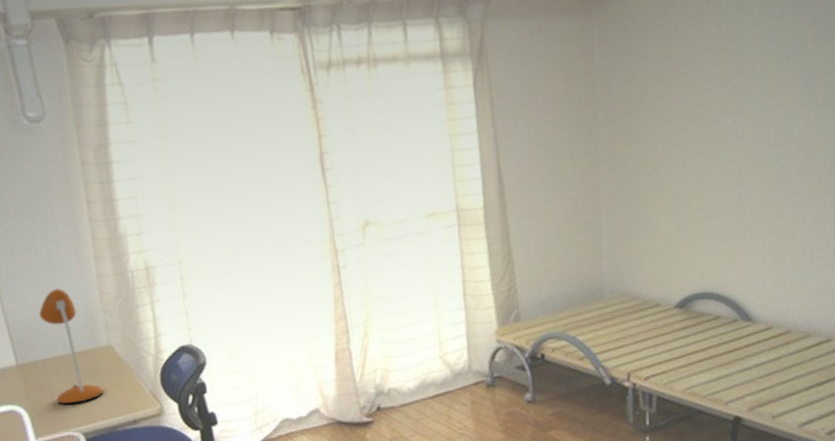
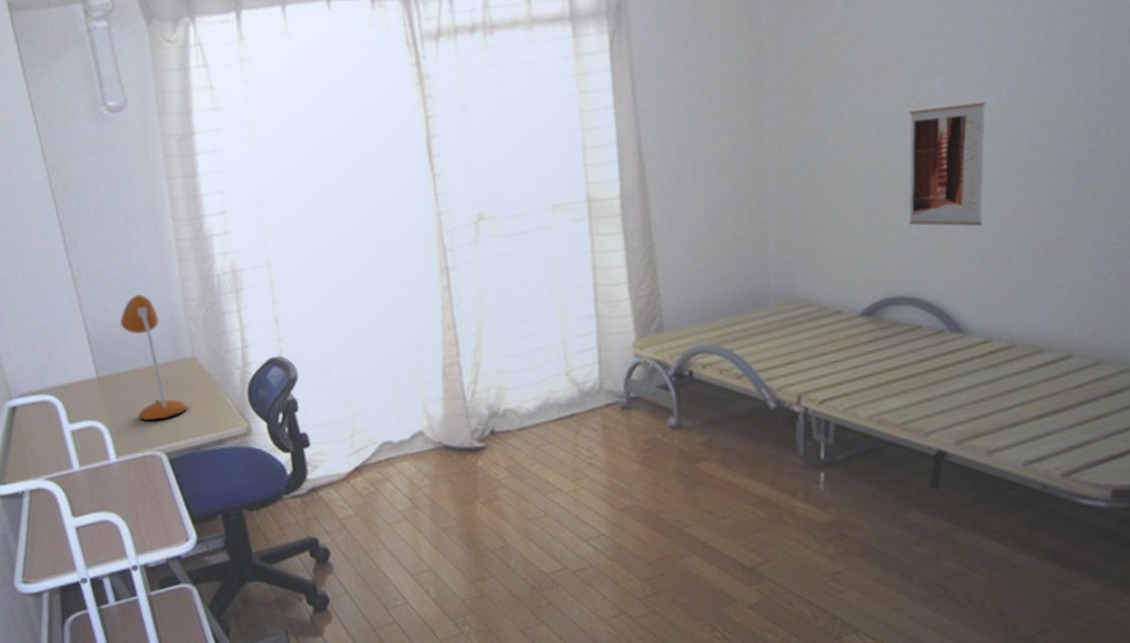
wall art: none [709,138,765,237] -> present [908,102,985,227]

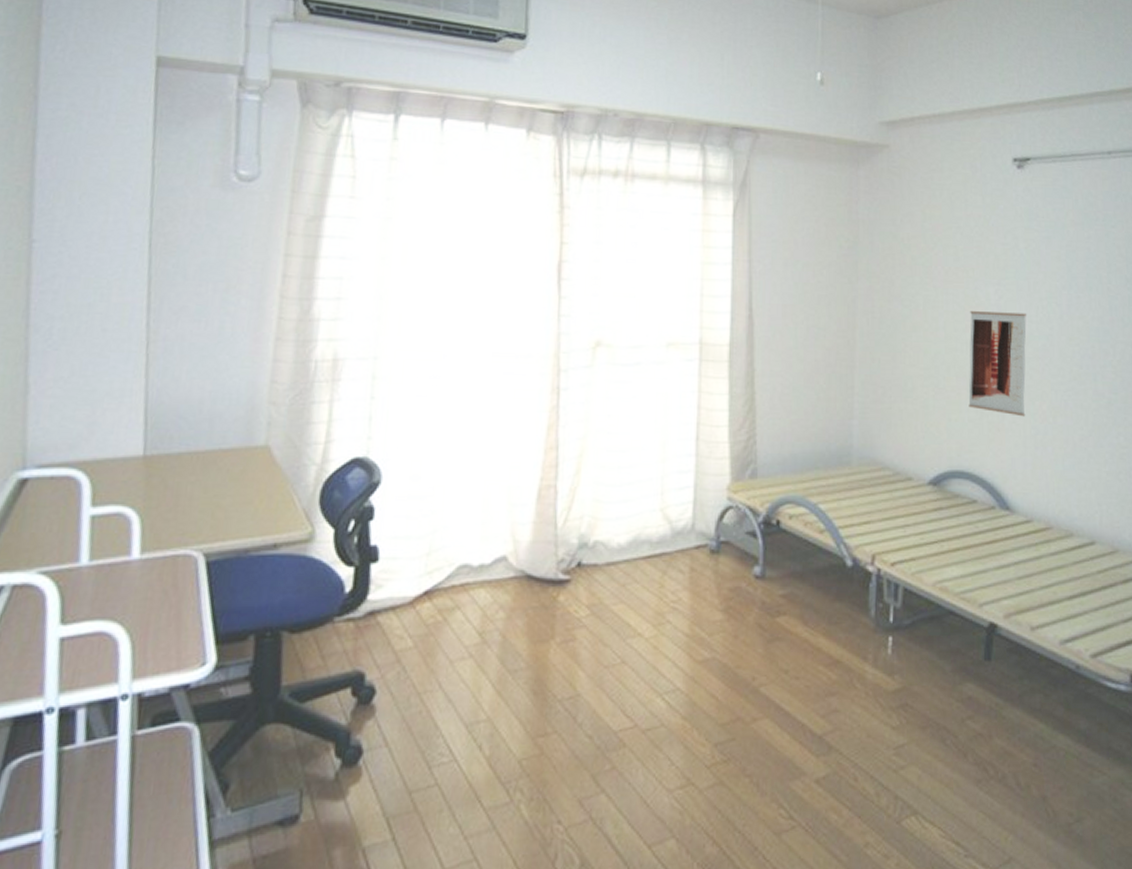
desk lamp: present [120,294,187,422] -> none [182,369,244,514]

